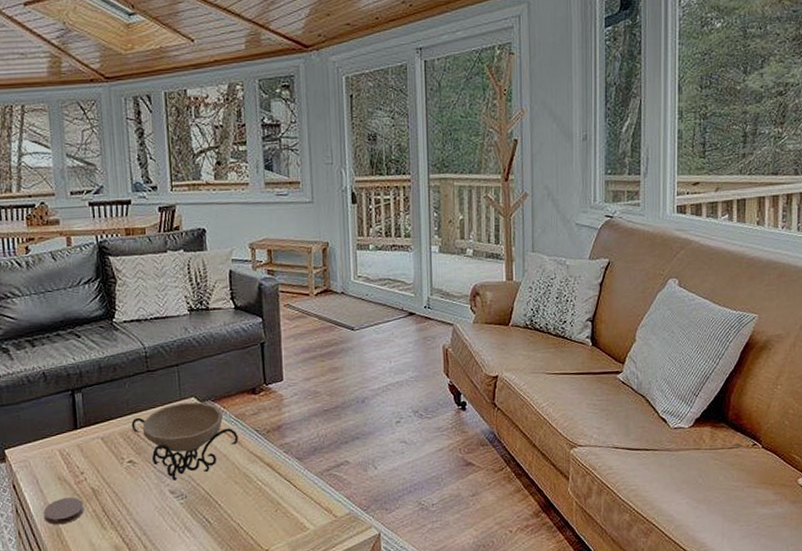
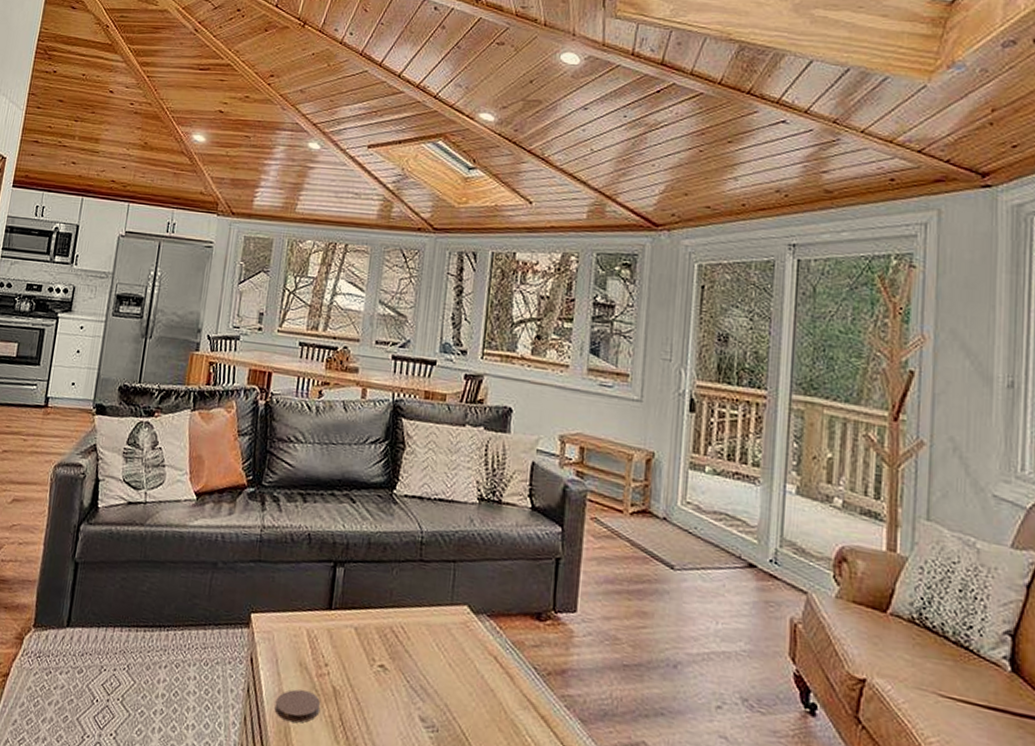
decorative bowl: present [131,402,238,482] -> none [390,608,512,707]

